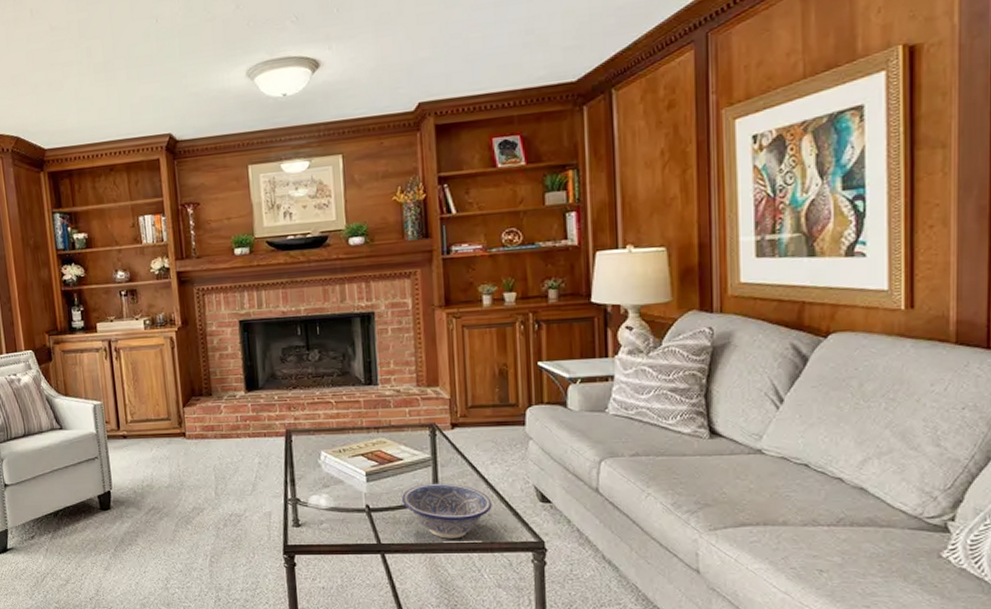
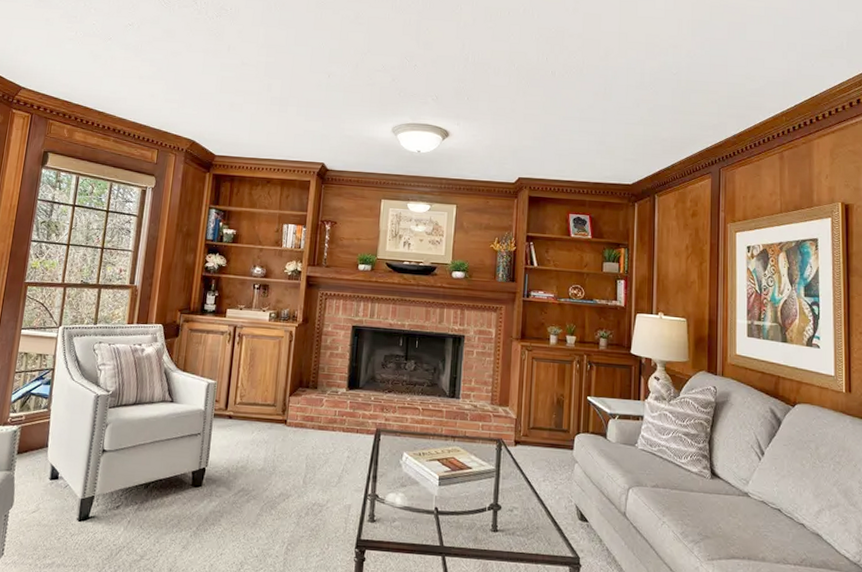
decorative bowl: present [402,483,492,539] -> none [466,493,541,548]

